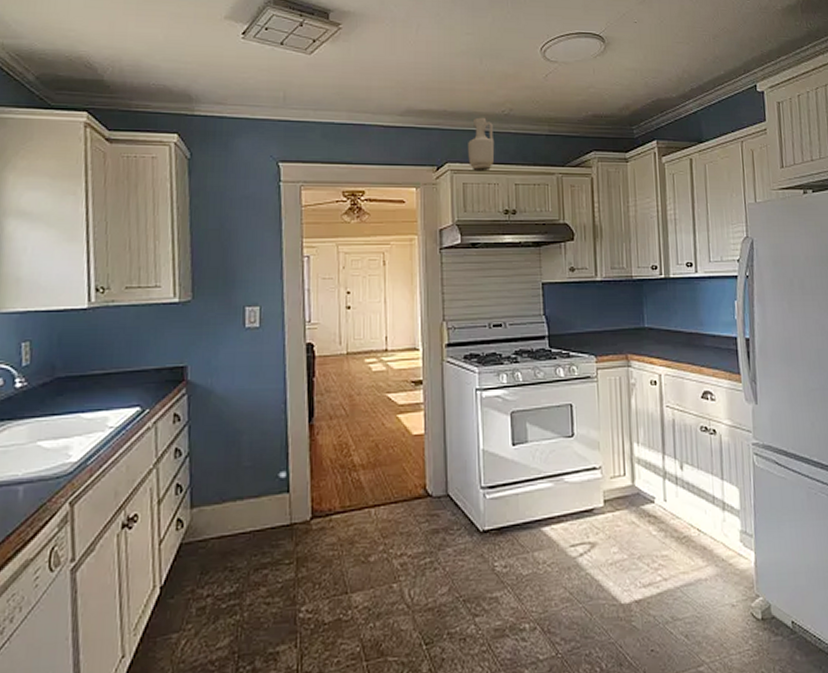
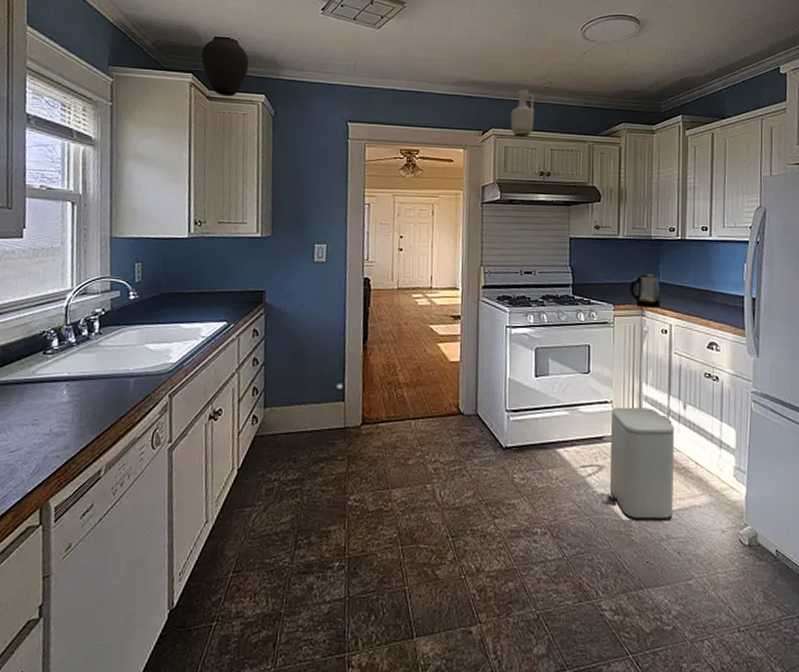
vase: none [98,68,157,138] -> present [201,36,249,97]
pedal bin: none [593,471,677,603] -> present [599,407,675,521]
kettle: none [612,318,647,358] -> present [630,273,660,309]

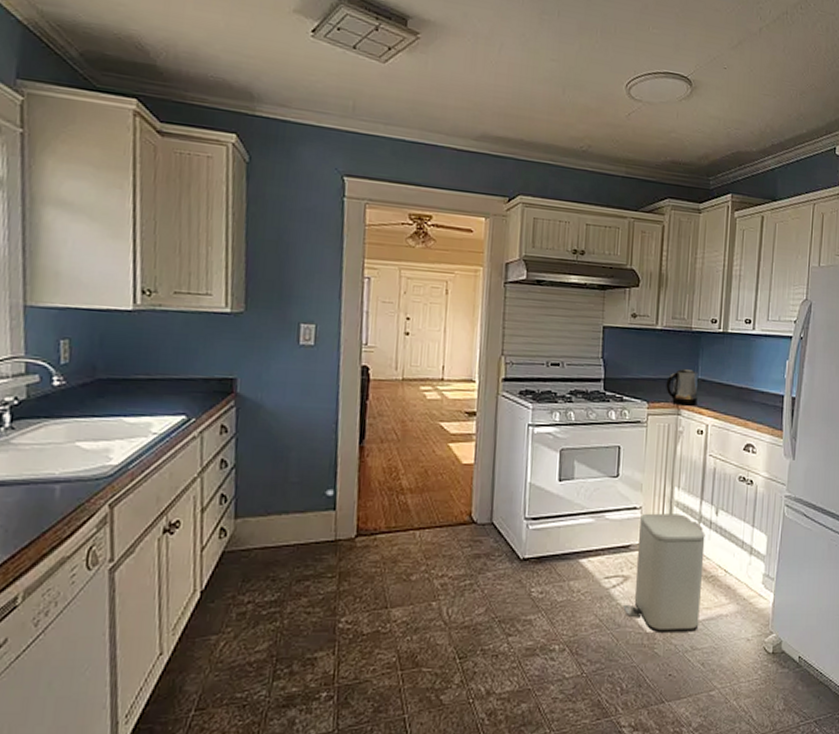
vase: present [201,36,249,97] -> none [149,52,216,134]
ceramic jug: present [511,88,535,137] -> none [541,150,570,208]

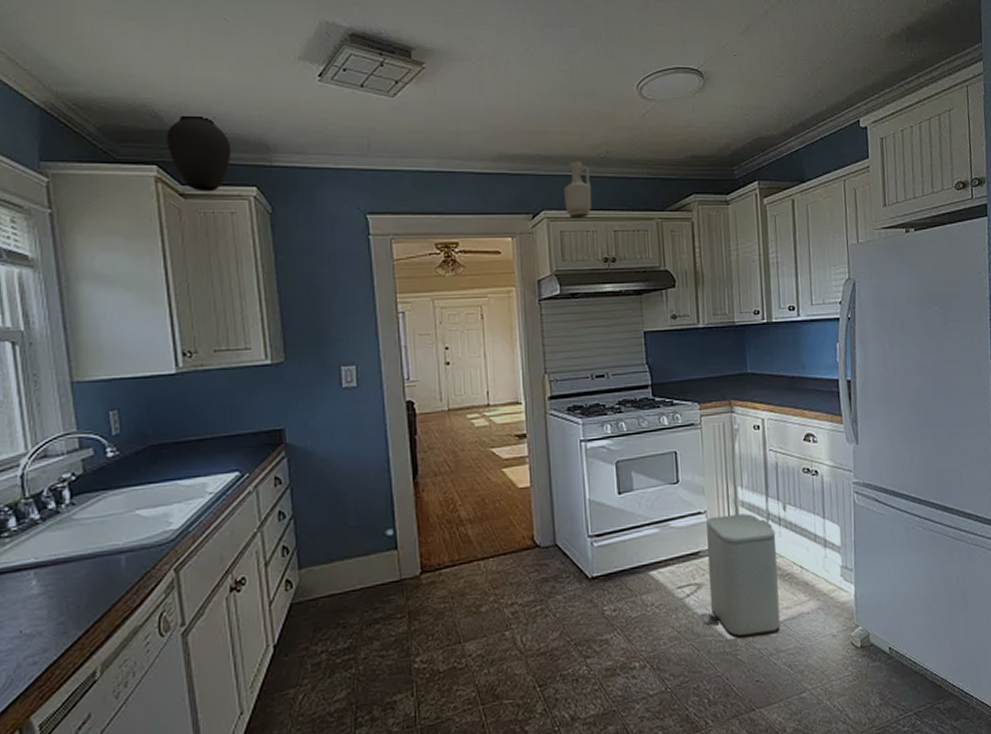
vase: none [149,52,216,134] -> present [166,116,232,192]
ceramic jug: none [541,150,570,208] -> present [564,161,592,219]
kettle: present [666,368,699,407] -> none [715,364,750,404]

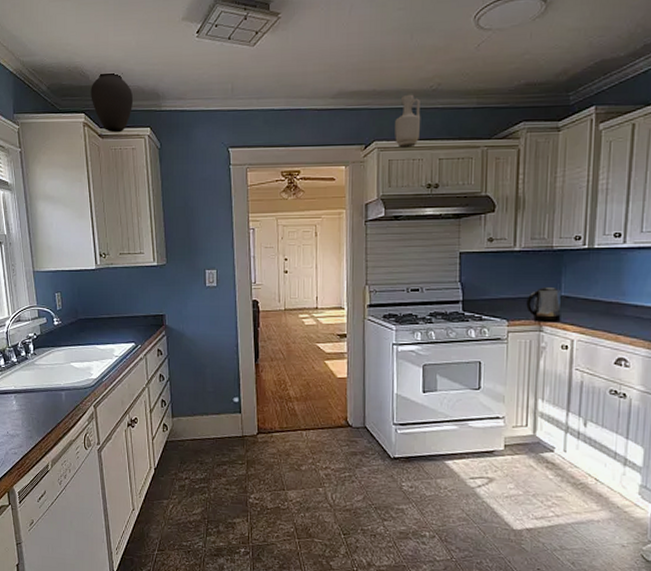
pedal bin: present [700,513,781,638] -> none [489,422,573,533]
kettle: none [715,364,750,404] -> present [526,286,562,324]

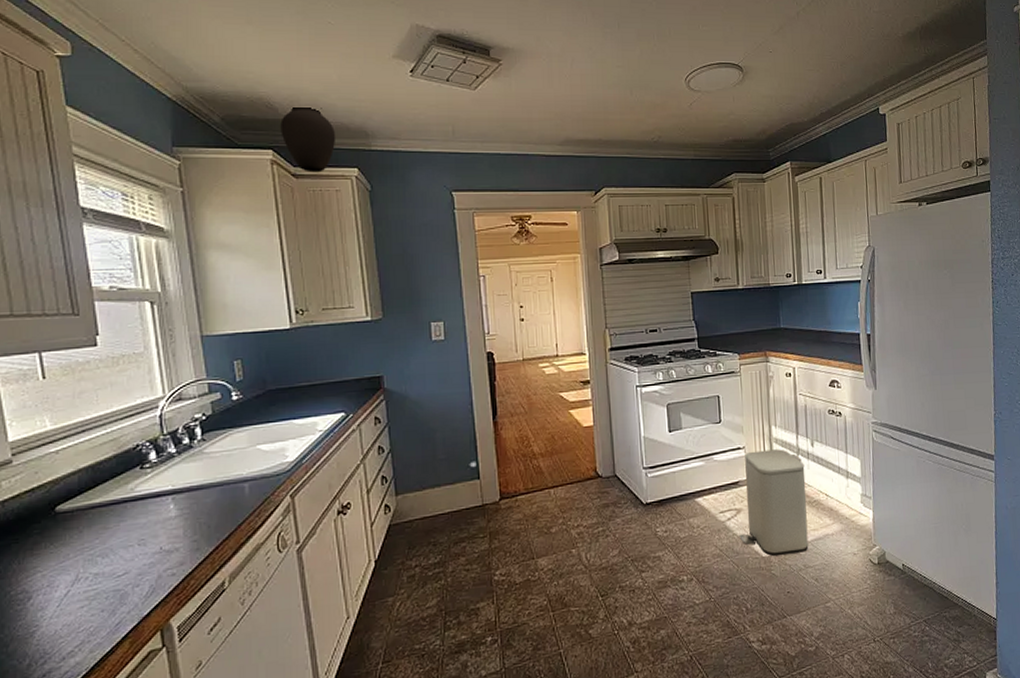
ceramic jug: present [395,94,421,148] -> none [622,145,646,195]
pedal bin: none [489,422,573,533] -> present [739,449,809,556]
kettle: present [526,286,562,324] -> none [753,320,783,355]

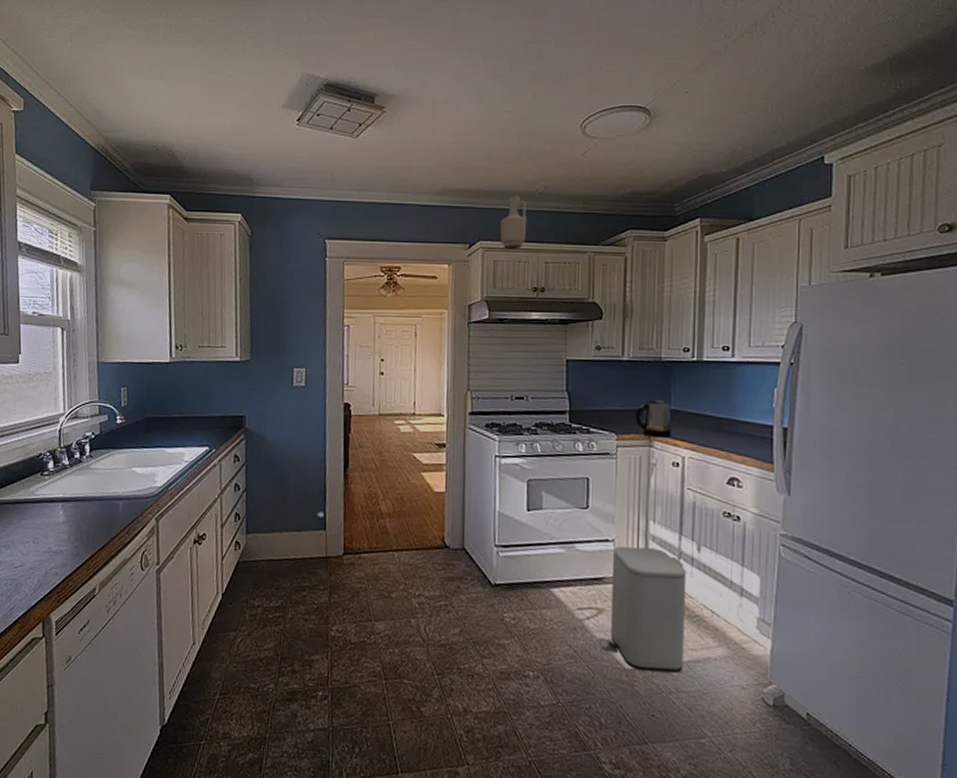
vase: present [280,107,336,173] -> none [178,155,225,217]
ceramic jug: none [622,145,646,195] -> present [500,196,527,250]
kettle: none [753,320,783,355] -> present [635,399,672,439]

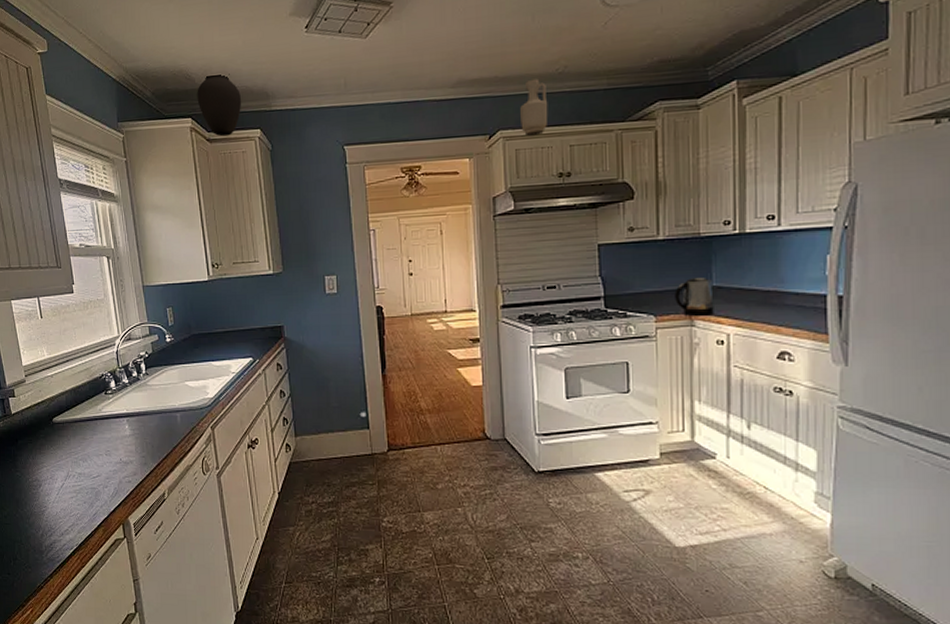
vase: none [178,155,225,217] -> present [197,74,242,137]
pedal bin: present [598,546,687,673] -> none [647,428,737,549]

